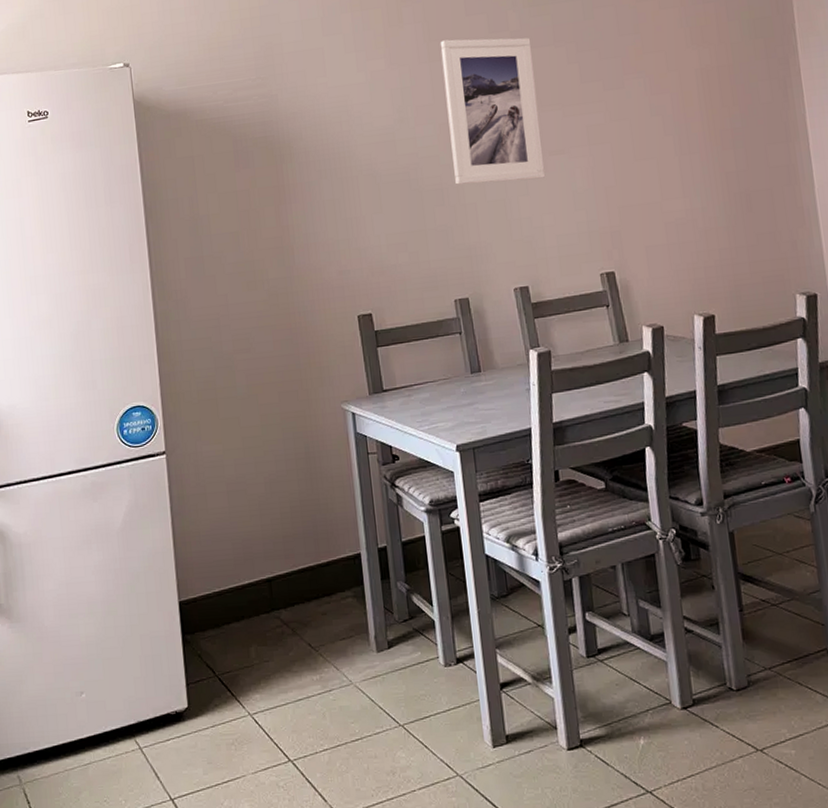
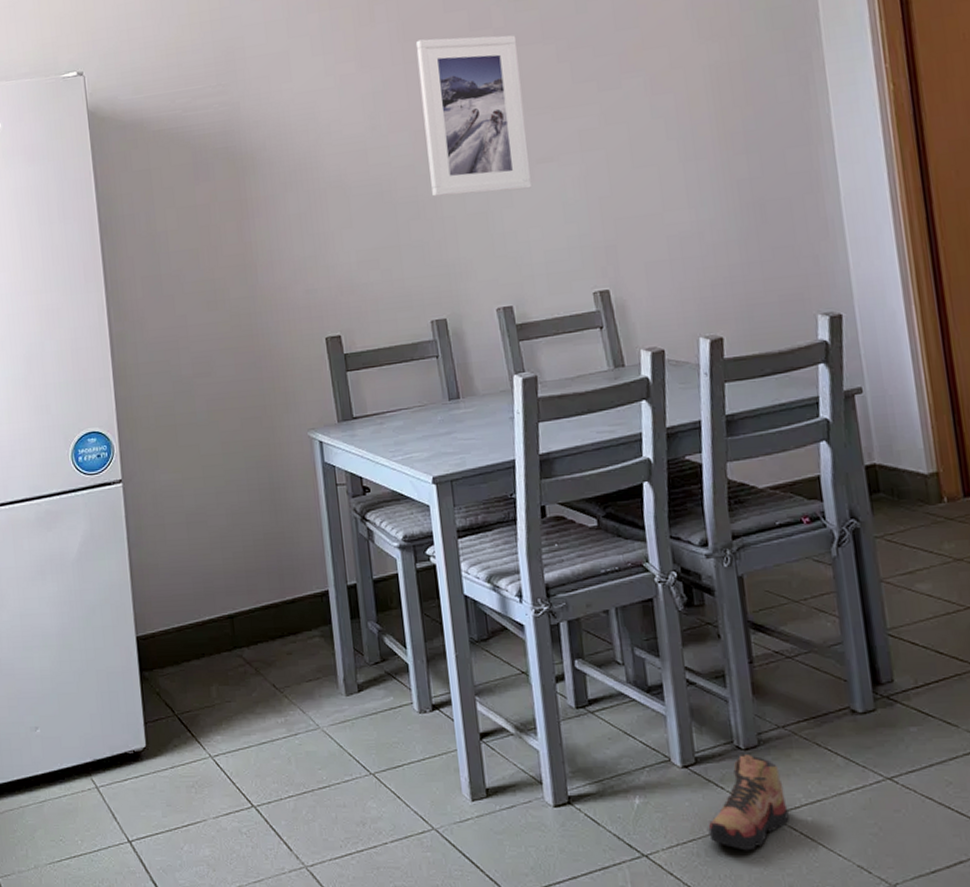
shoe: none [704,694,776,784] -> present [708,753,789,851]

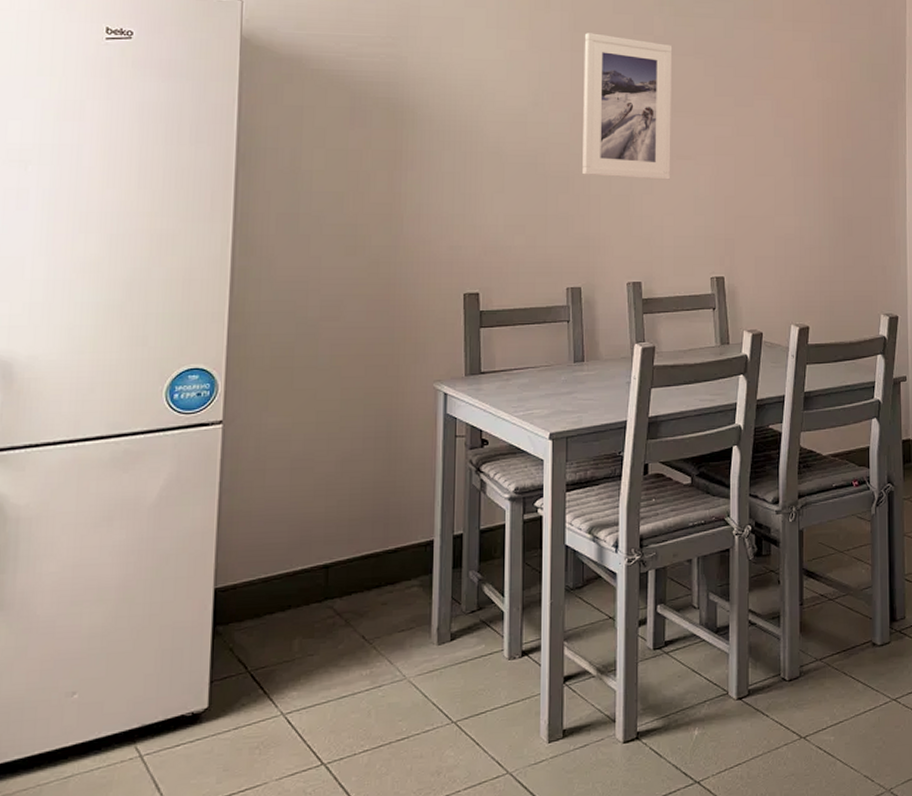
shoe: present [708,753,789,851] -> none [752,684,817,771]

